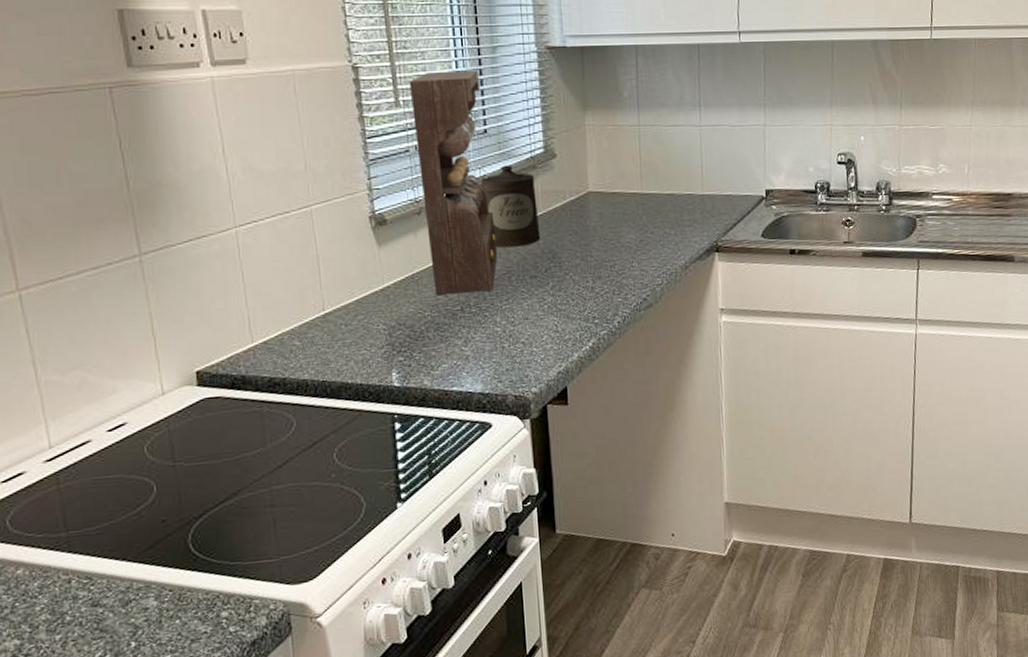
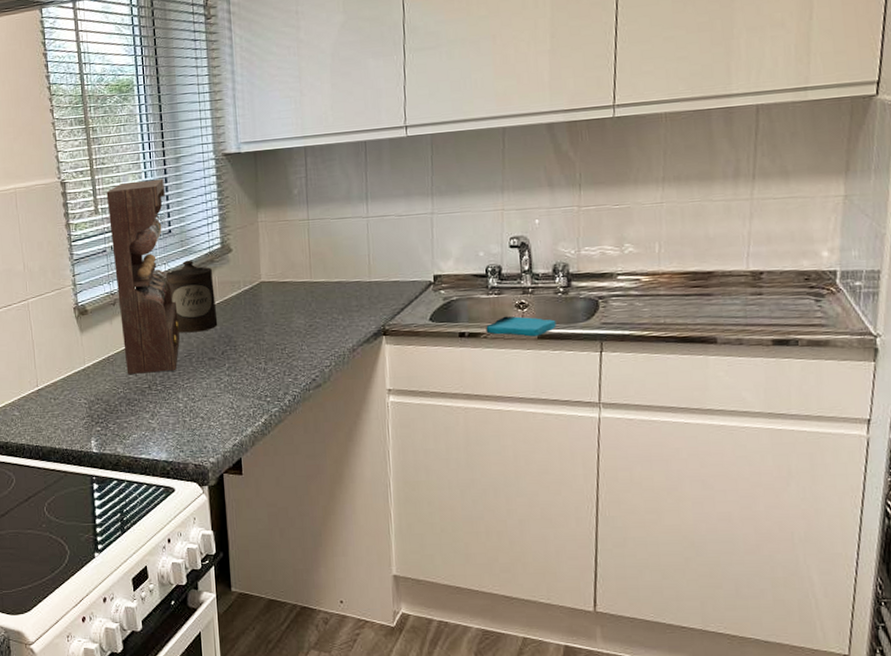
sponge: none [815,233,879,255] -> present [486,316,557,337]

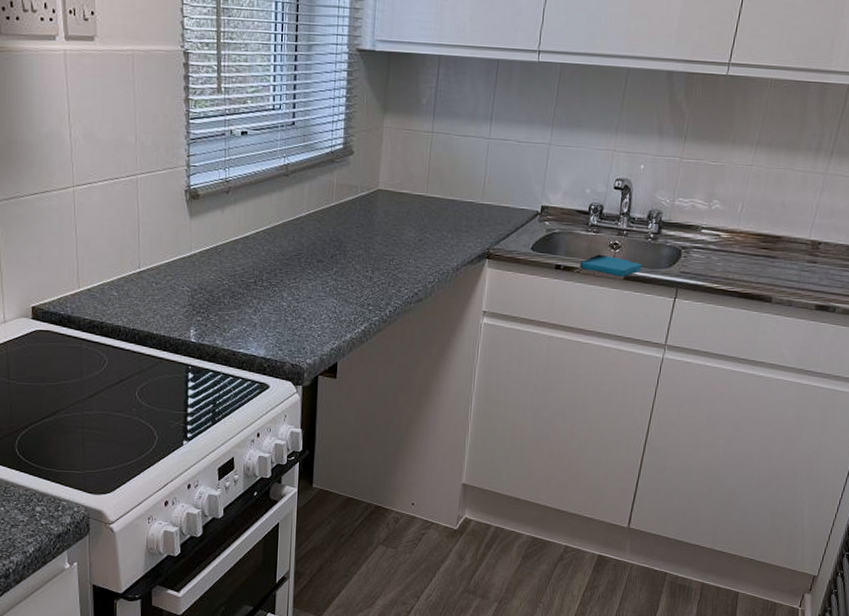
spice rack: present [106,178,180,374] -> none [231,63,293,269]
canister: present [165,260,218,333] -> none [283,156,332,233]

